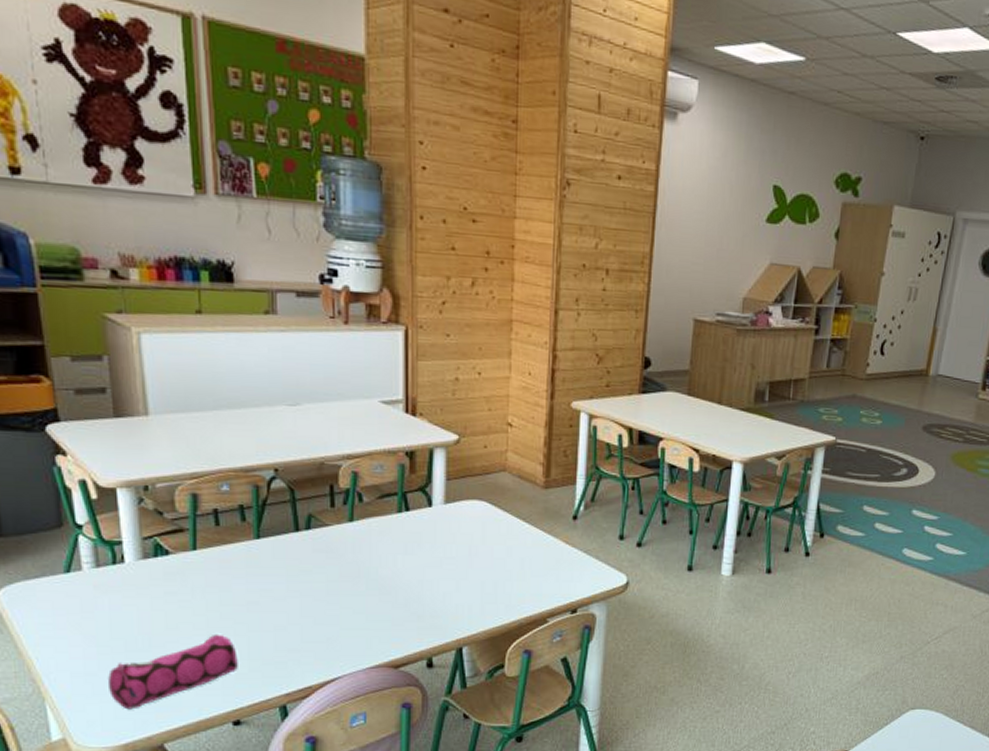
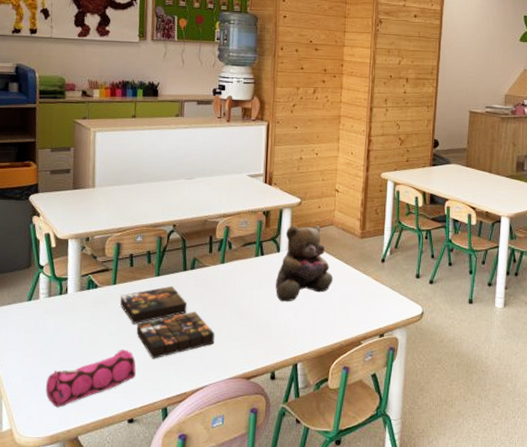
board game: none [204,551,346,646] -> present [120,285,215,359]
teddy bear: none [427,471,508,571] -> present [275,225,334,302]

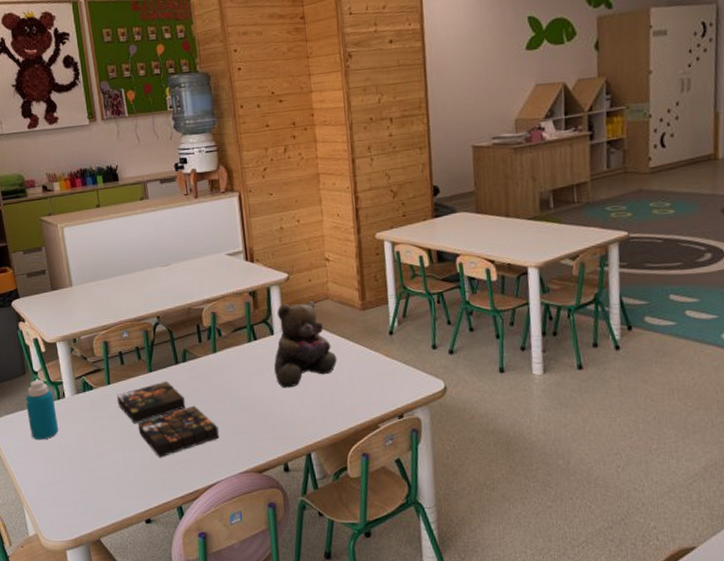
bottle: none [24,273,56,334] -> present [25,379,58,440]
pencil case: present [46,349,136,408] -> none [61,449,146,511]

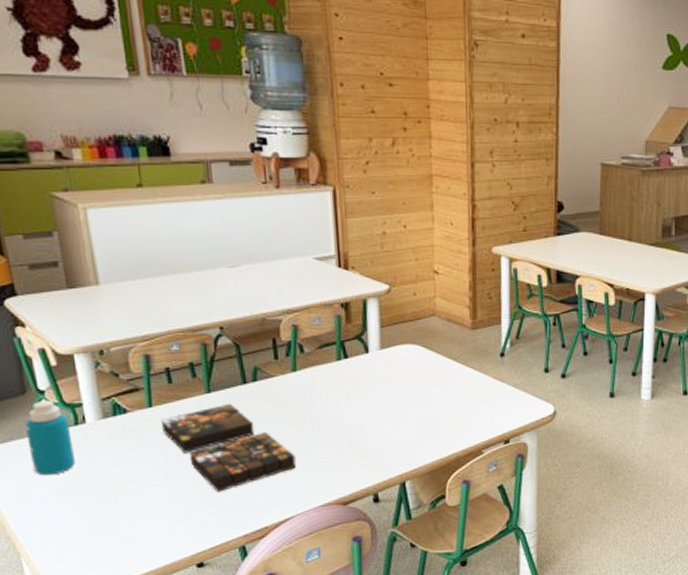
teddy bear: present [274,301,338,388] -> none [366,317,442,412]

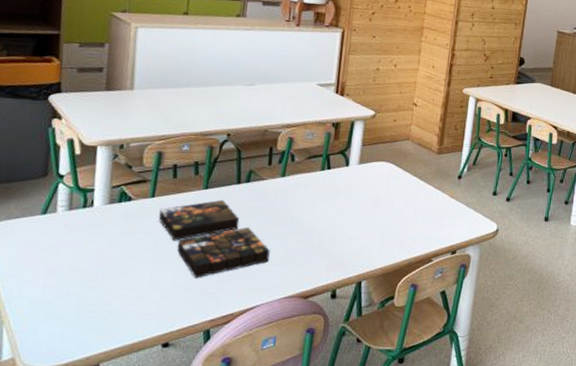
bottle: present [25,400,75,476] -> none [35,183,79,251]

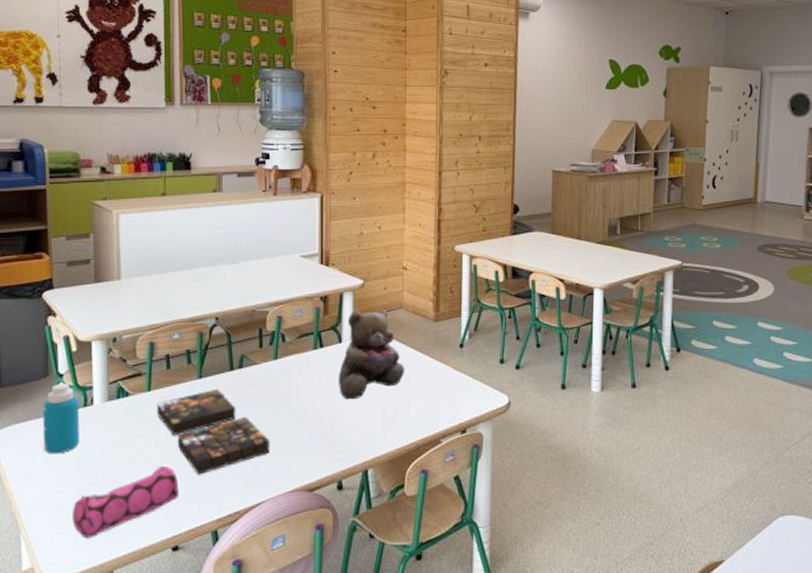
bottle: none [35,183,79,251] -> present [42,382,80,454]
pencil case: none [60,267,175,333] -> present [72,465,179,539]
teddy bear: none [341,139,406,218] -> present [338,309,405,400]

